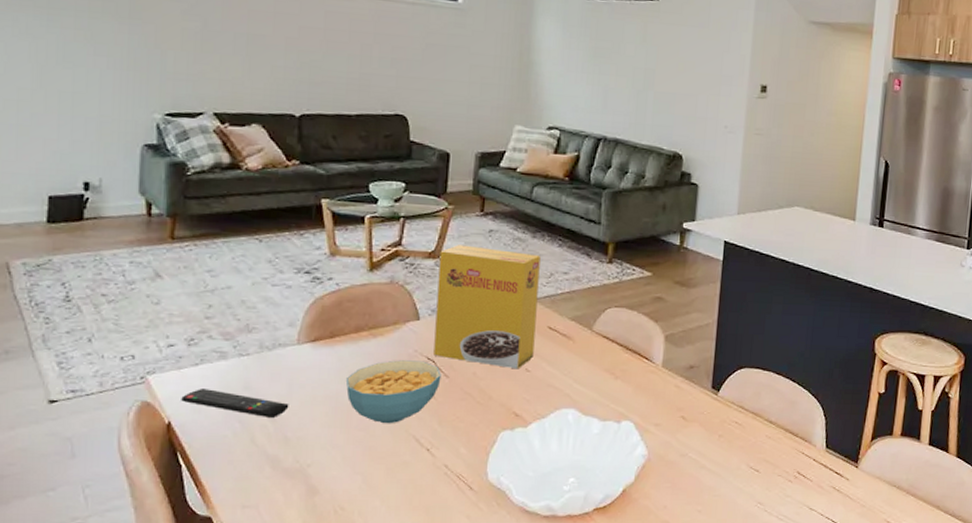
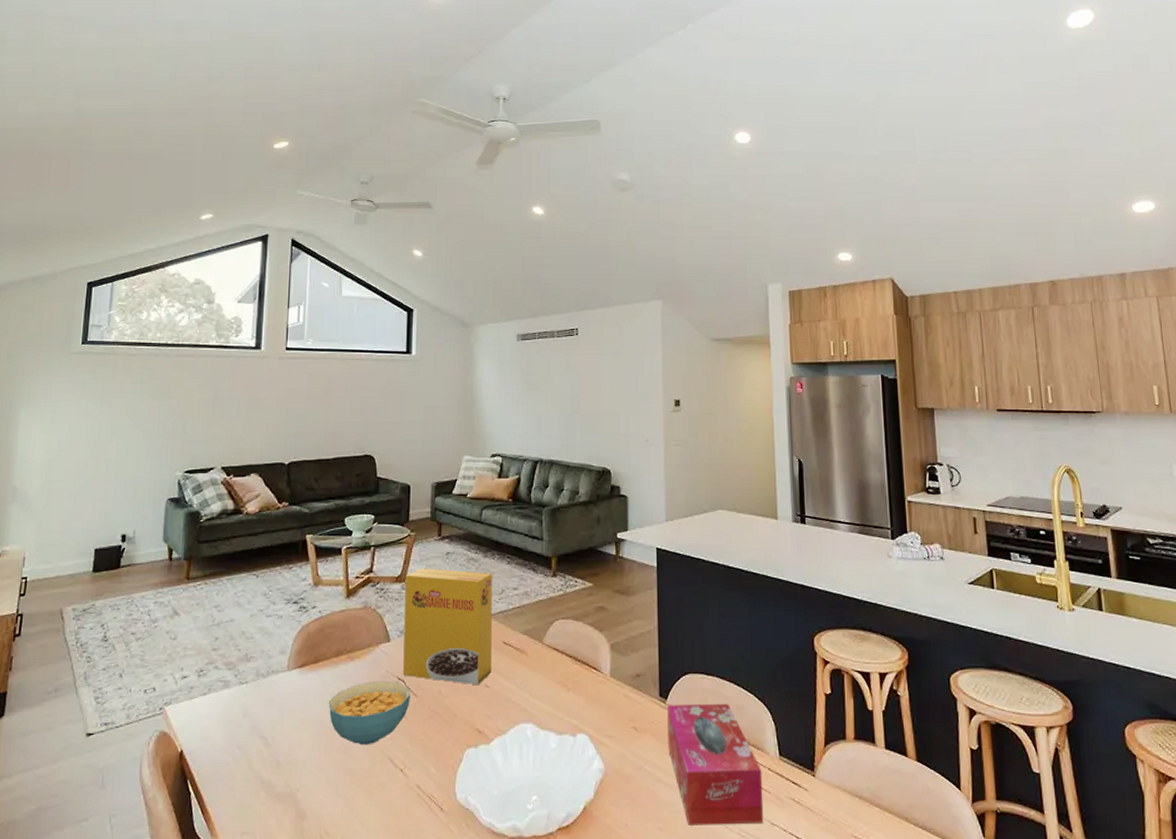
remote control: present [181,389,289,417] -> none [192,717,281,743]
tissue box: none [715,396,807,509] -> present [667,703,764,825]

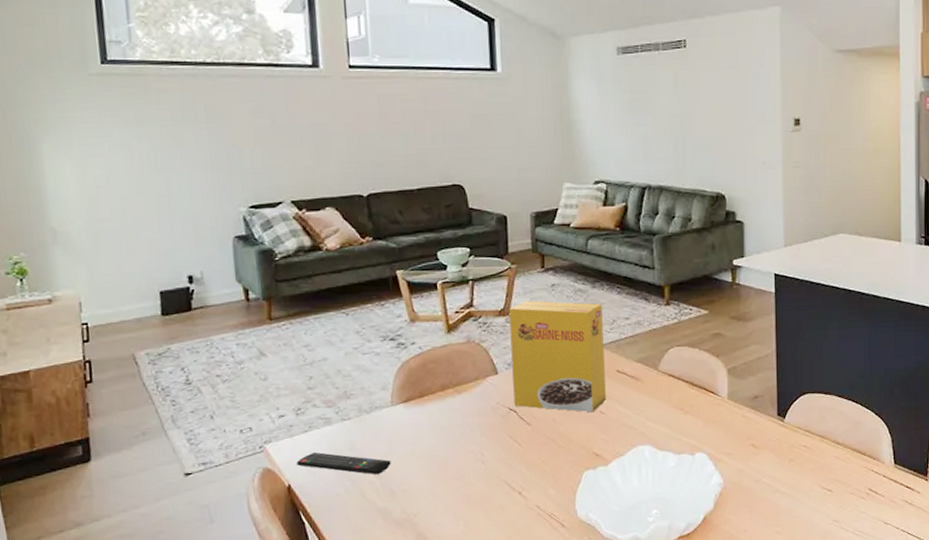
remote control: none [192,717,281,743] -> present [296,452,391,474]
cereal bowl: present [328,681,411,746] -> none [438,412,524,473]
tissue box: present [667,703,764,825] -> none [785,419,878,528]

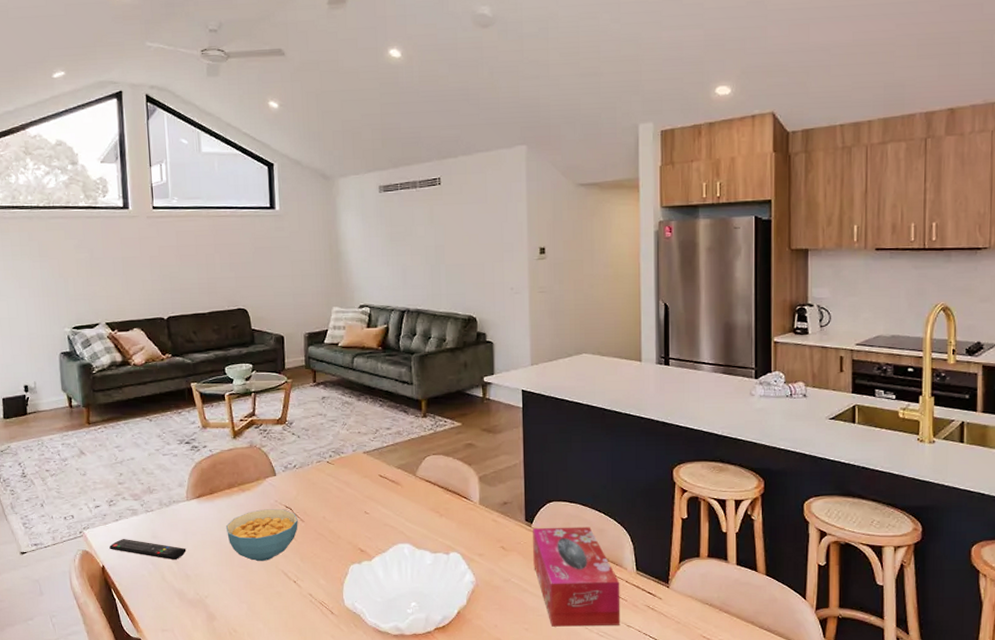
cereal bowl: none [438,412,524,473] -> present [225,509,298,562]
cereal box: present [509,301,606,413] -> none [285,411,370,512]
tissue box: none [785,419,878,528] -> present [533,526,621,627]

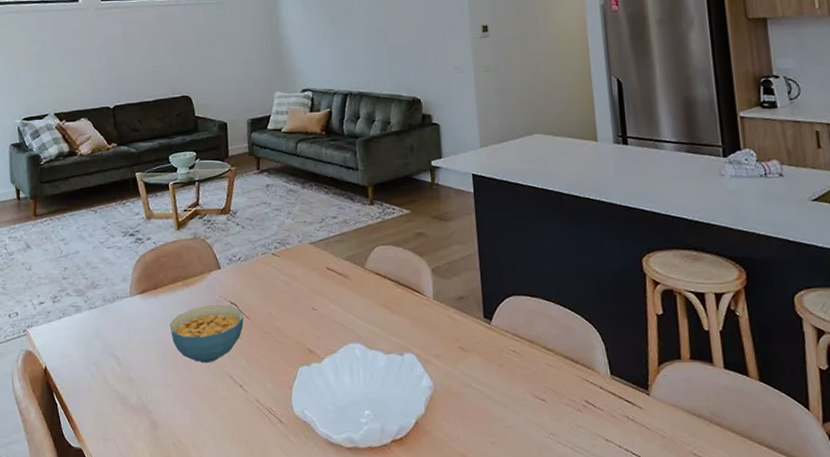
remote control: present [109,539,186,559] -> none [52,338,130,361]
tissue box: present [533,526,621,627] -> none [492,324,598,440]

